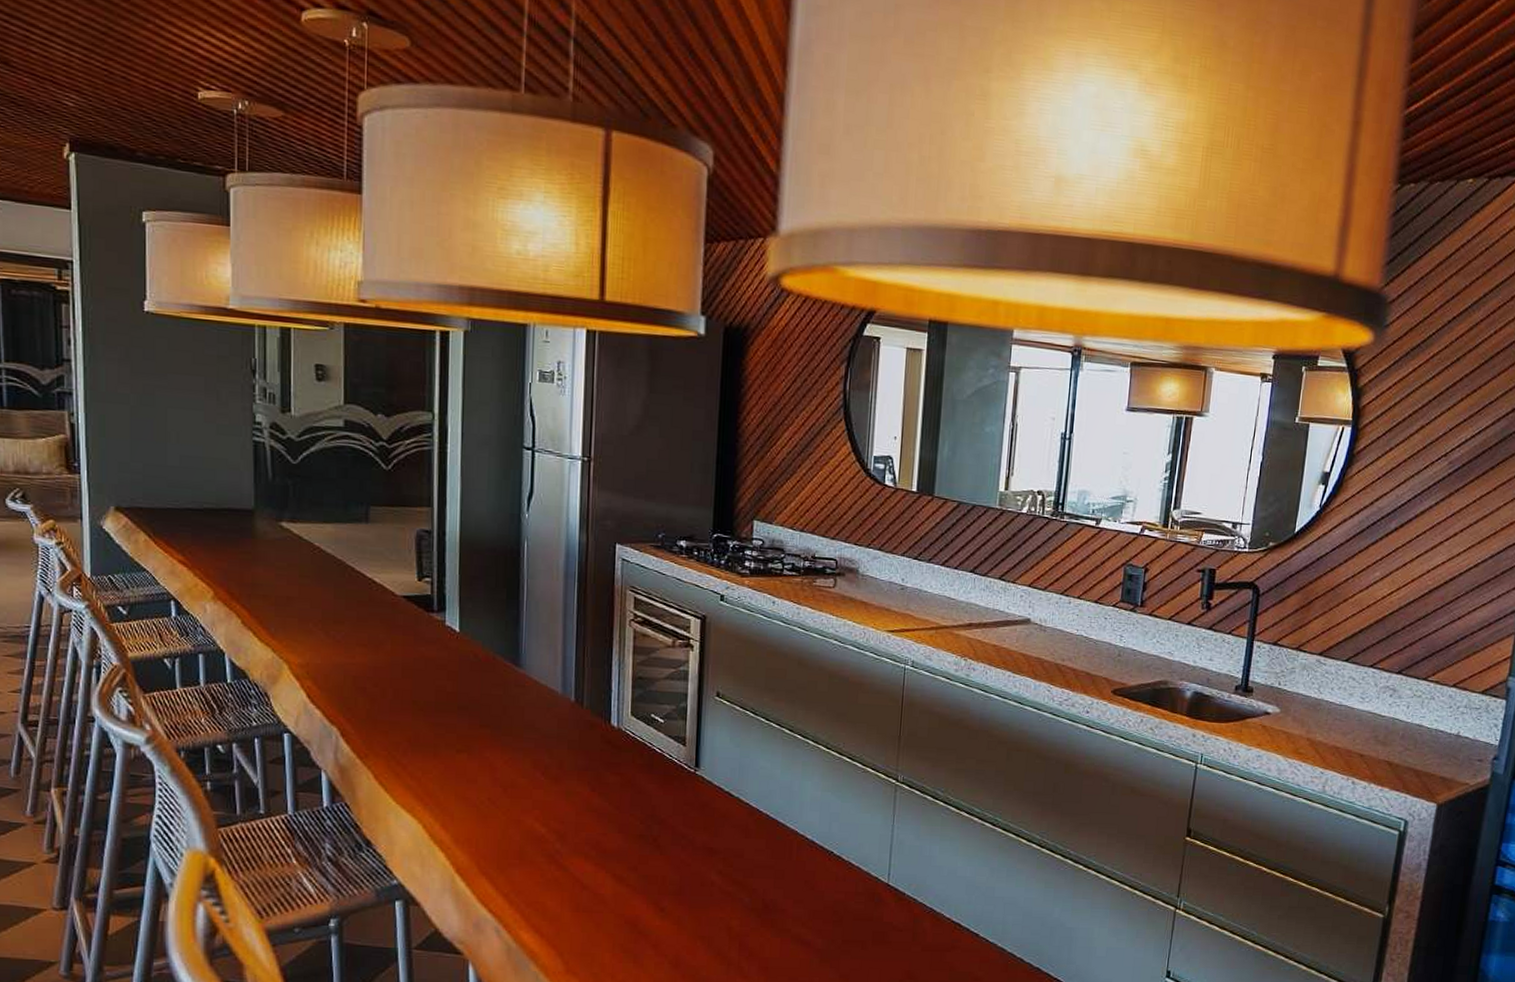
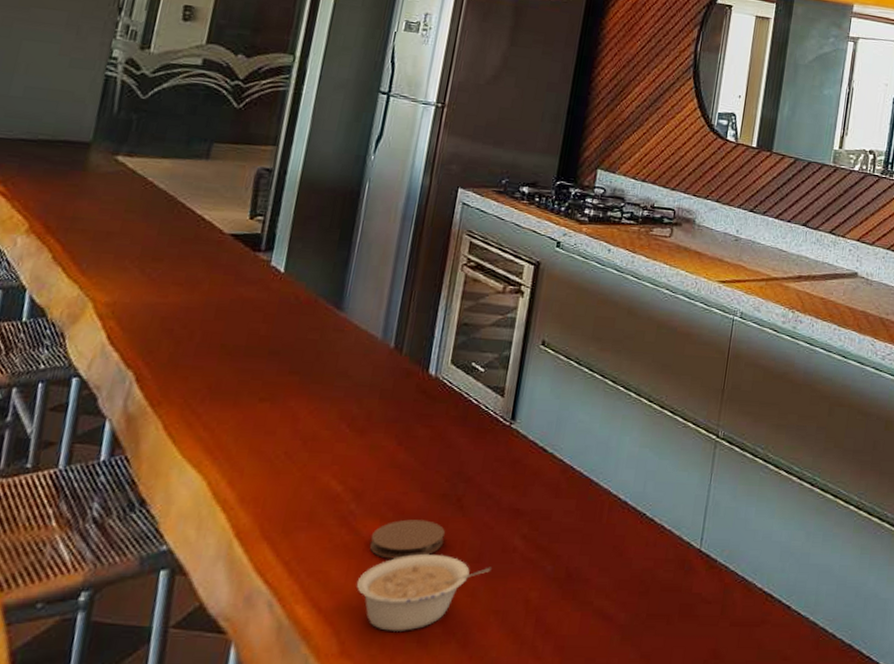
legume: none [571,888,693,954] -> present [356,554,492,633]
coaster: none [578,857,646,892] -> present [369,519,445,559]

